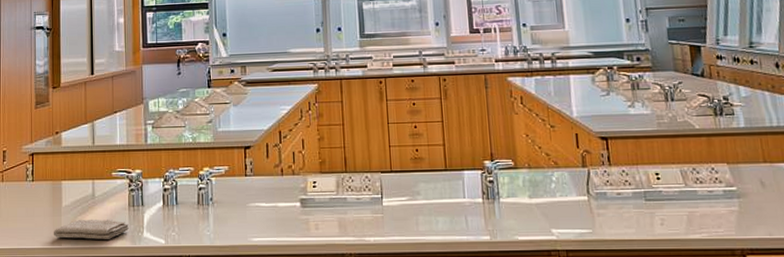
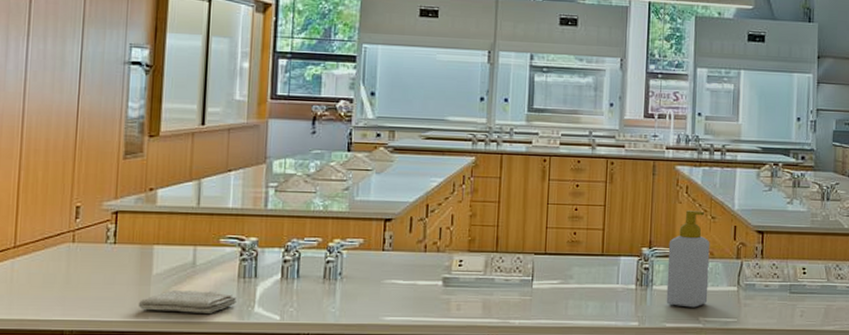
soap bottle: none [510,120,558,220] -> present [666,210,710,308]

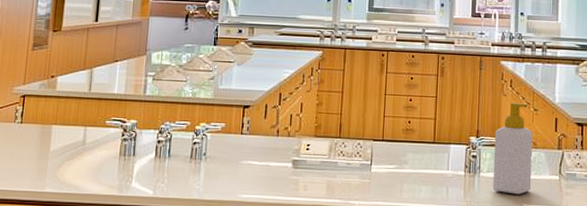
washcloth: present [138,289,237,313] -> none [37,164,118,187]

